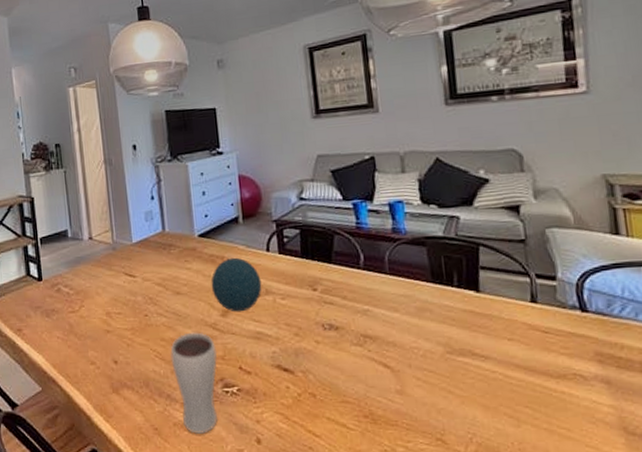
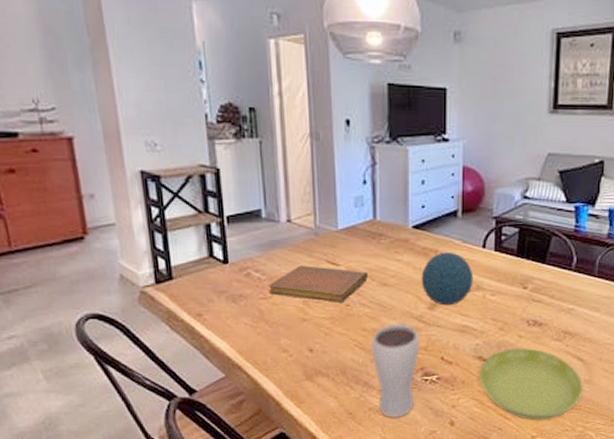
notebook: none [75,278,162,313] -> present [268,265,367,302]
saucer: none [280,355,397,439] -> present [479,348,583,421]

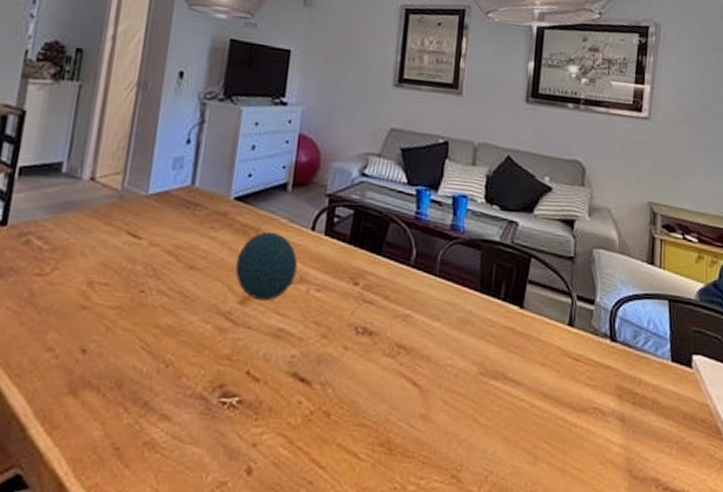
notebook: present [268,265,367,302] -> none [48,235,173,287]
drinking glass: present [371,323,421,418] -> none [157,320,224,458]
saucer: present [479,348,583,421] -> none [290,364,418,472]

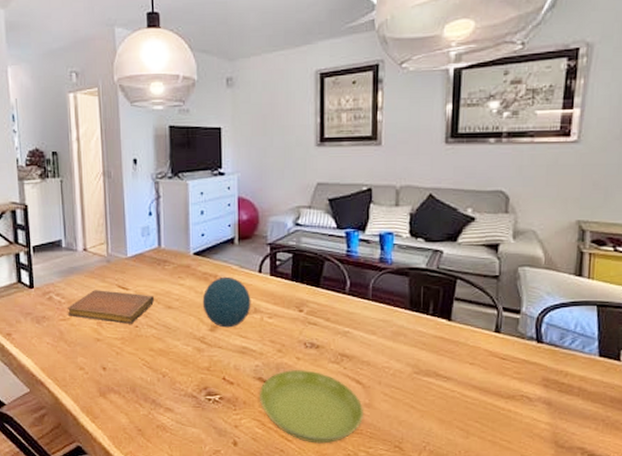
notebook: none [48,235,173,287] -> present [67,290,154,324]
saucer: none [290,364,418,472] -> present [260,370,363,444]

